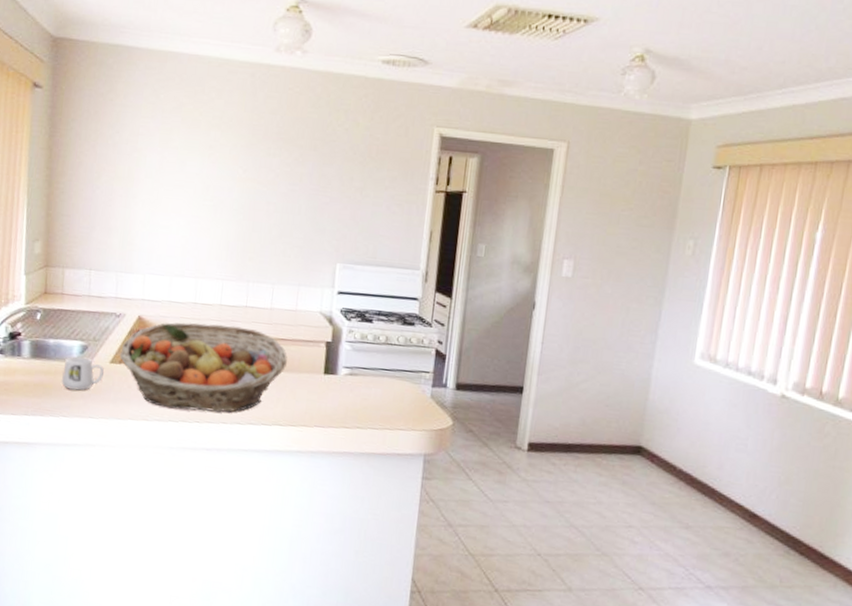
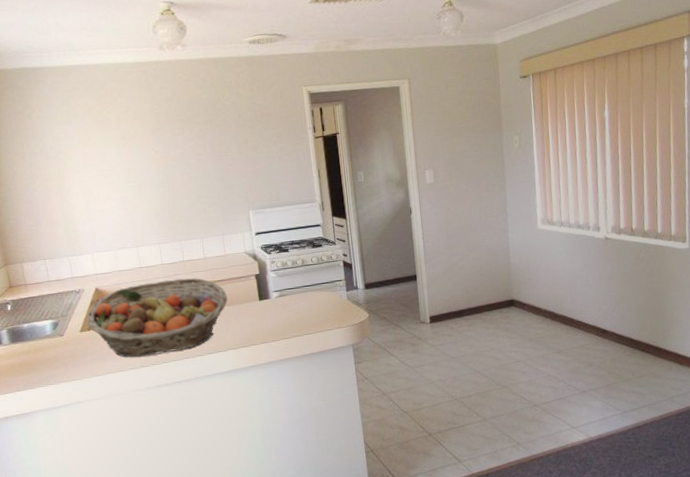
mug: present [62,356,105,391] -> none [41,332,78,362]

